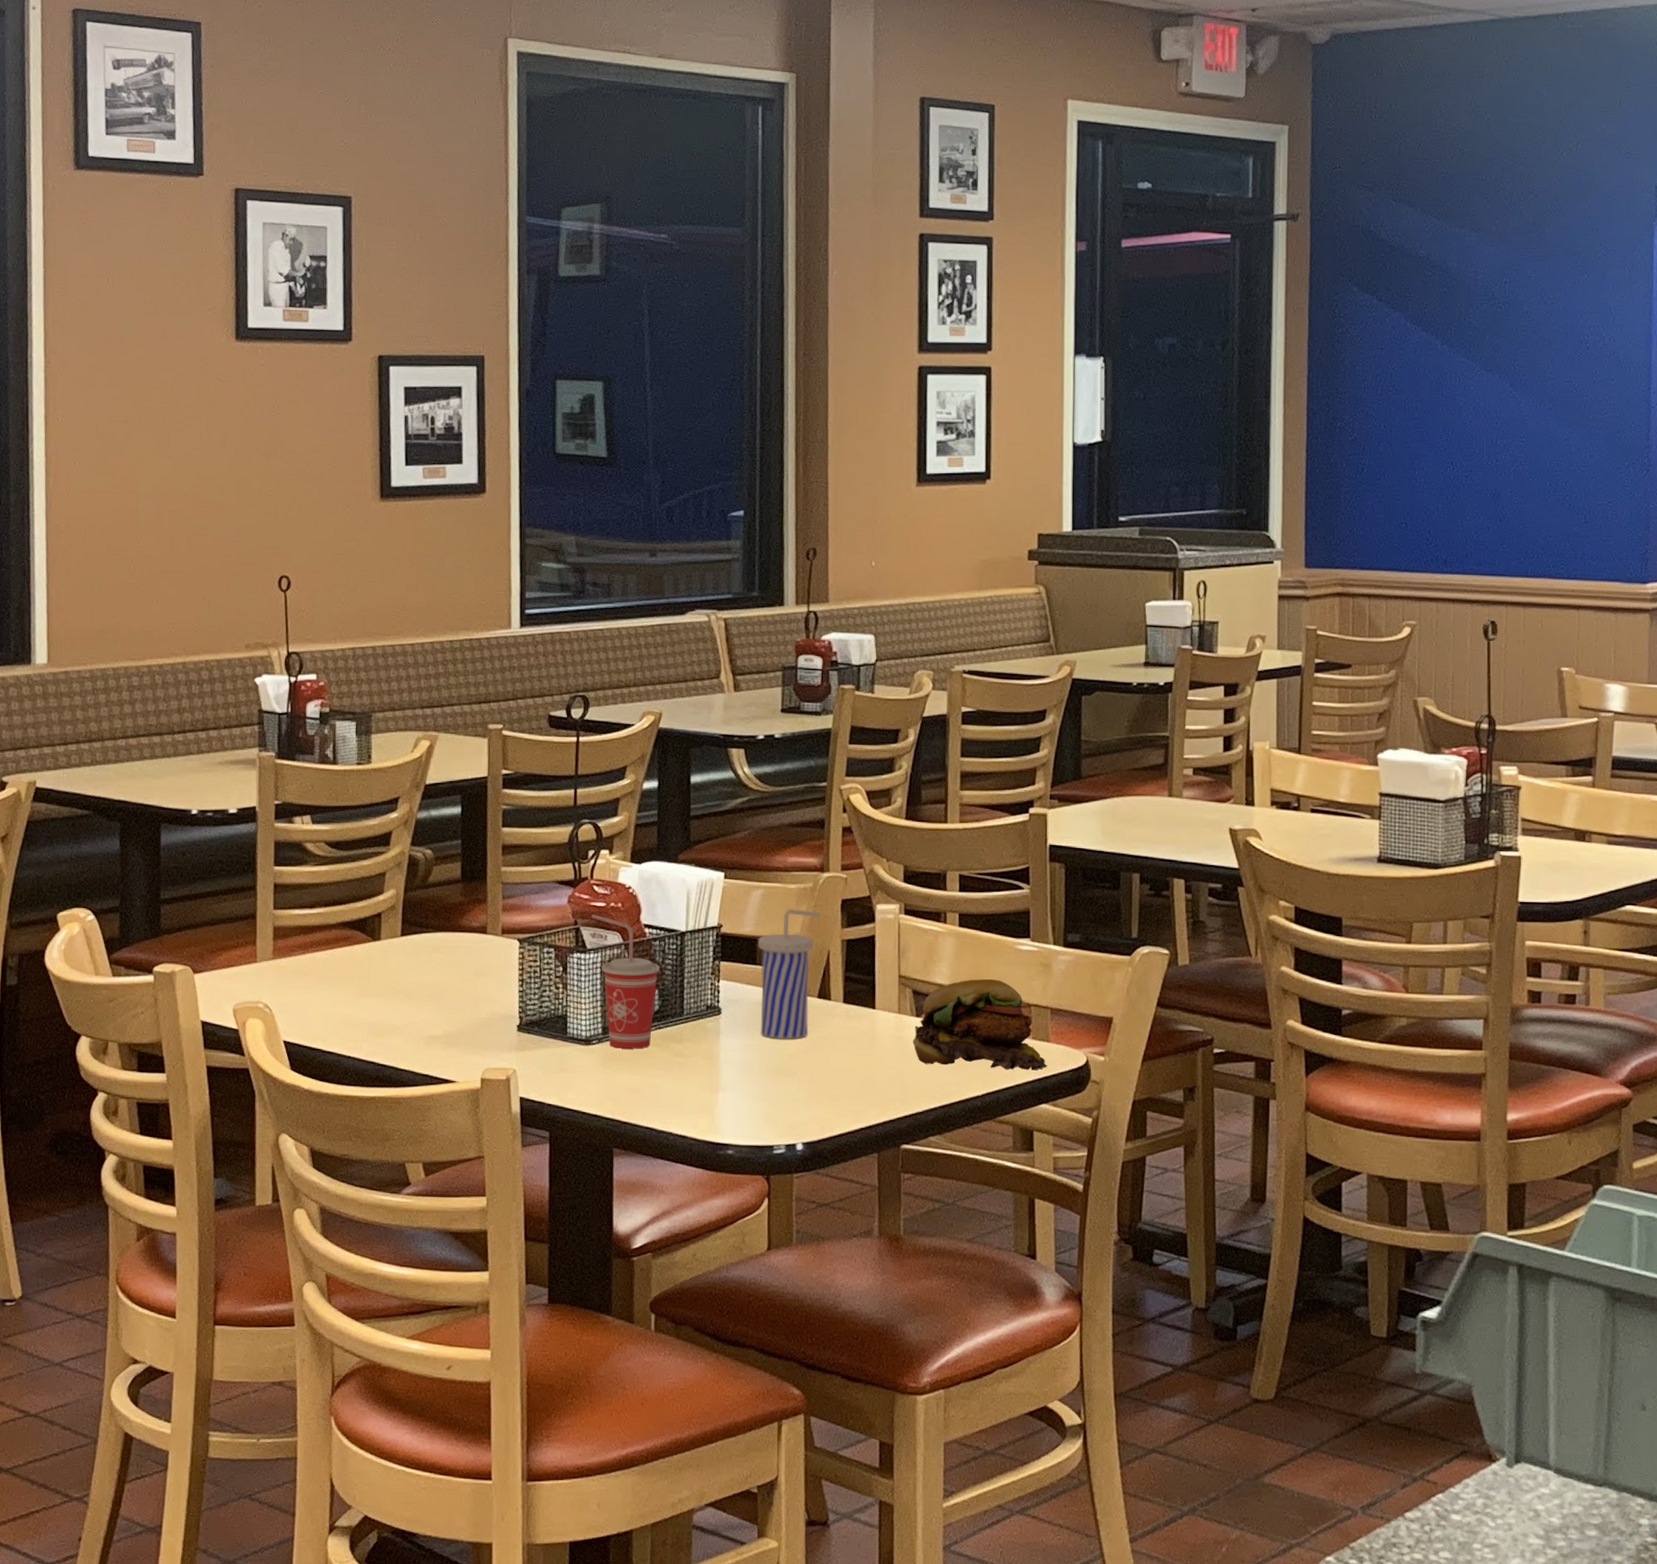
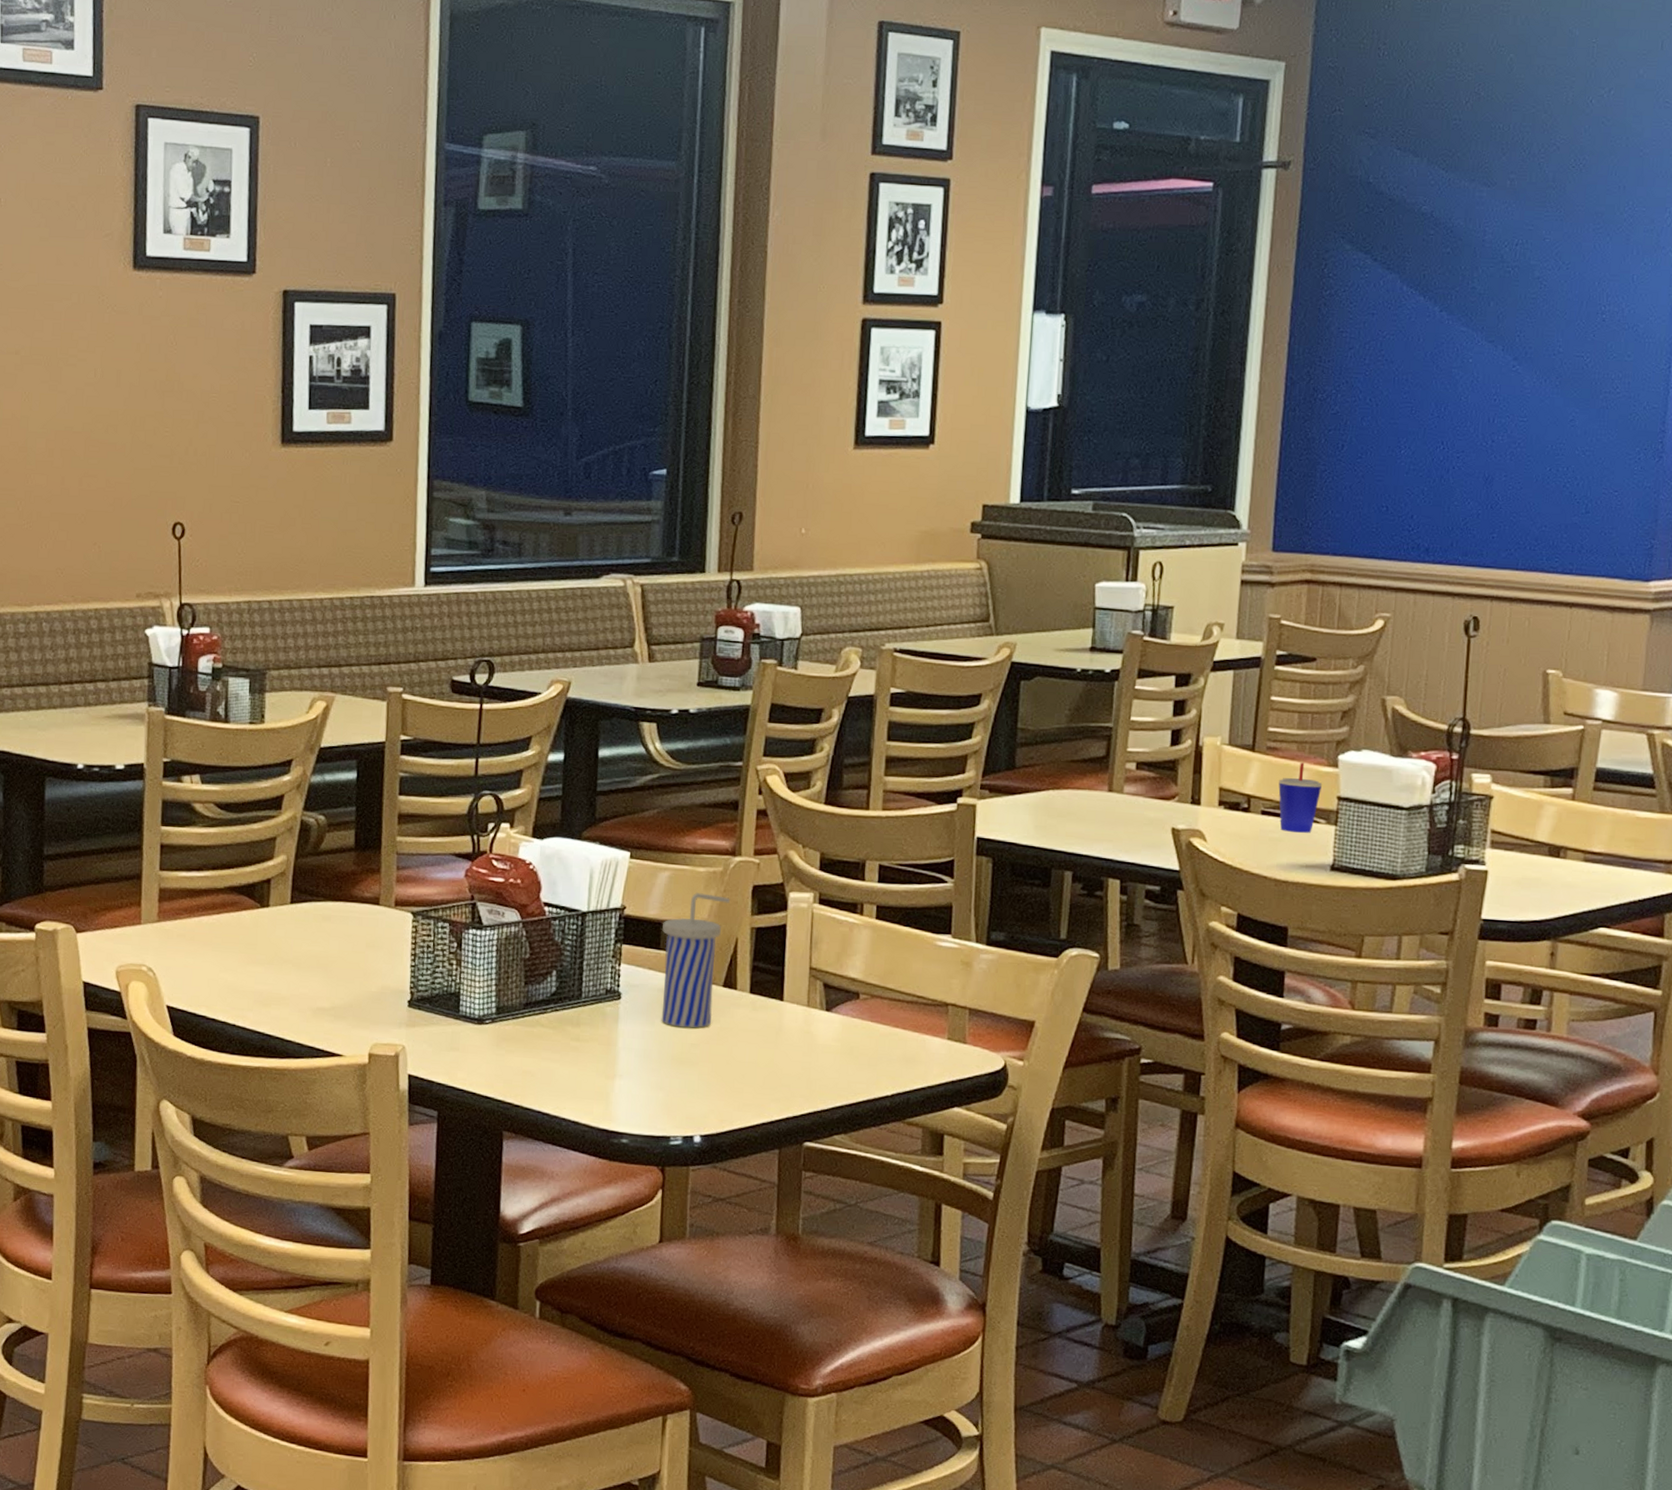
beverage cup: present [592,914,660,1049] -> none [489,889,559,1031]
burger: present [913,979,1047,1071] -> none [821,974,962,1073]
beverage cup: none [1325,762,1365,829] -> present [1278,762,1323,834]

